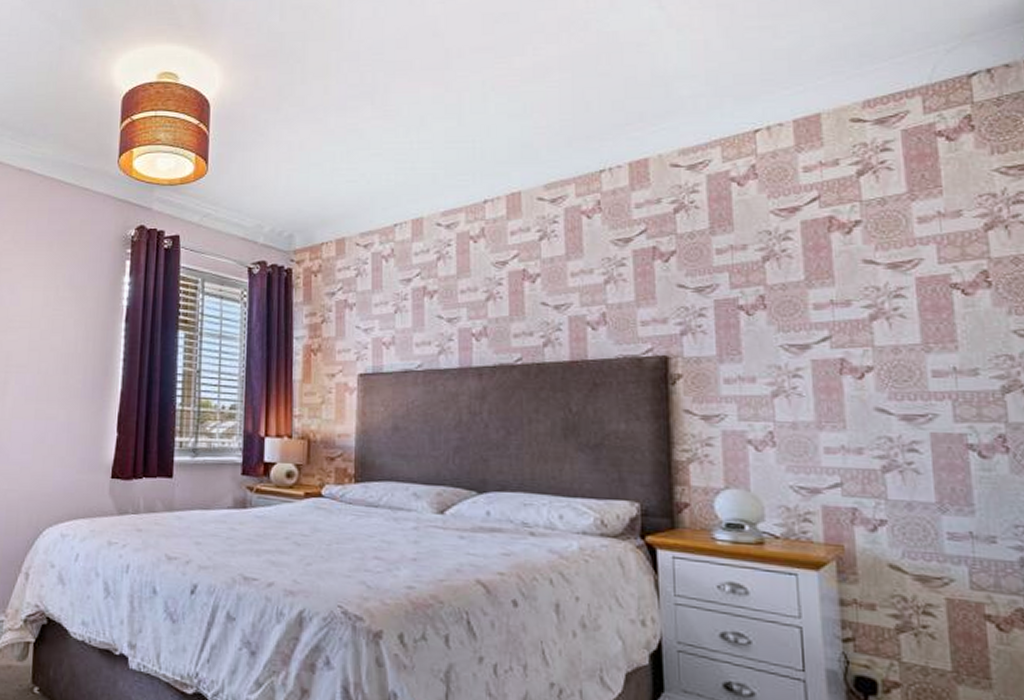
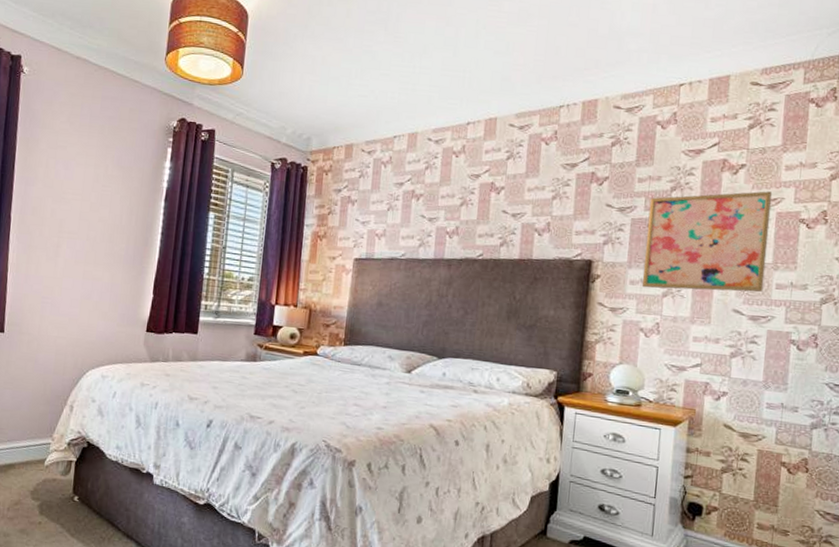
wall art: none [736,252,915,387] -> present [641,191,773,293]

